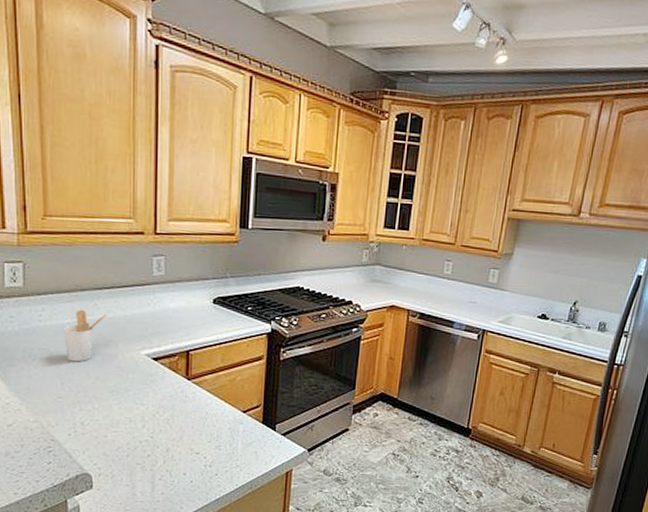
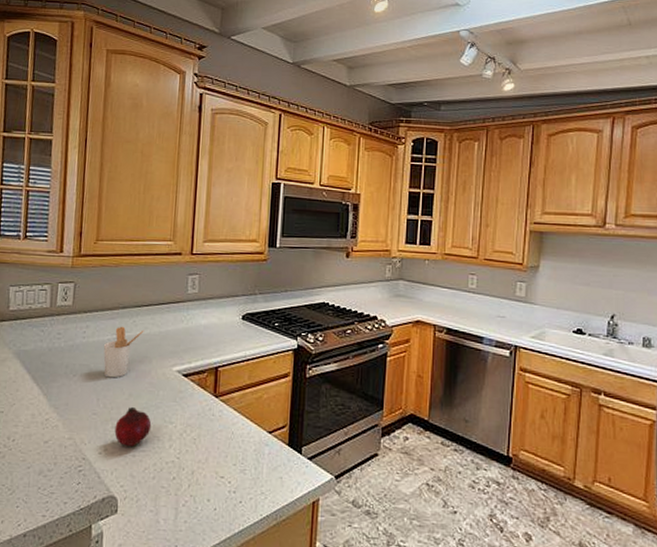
fruit: none [83,391,122,427] -> present [114,407,152,446]

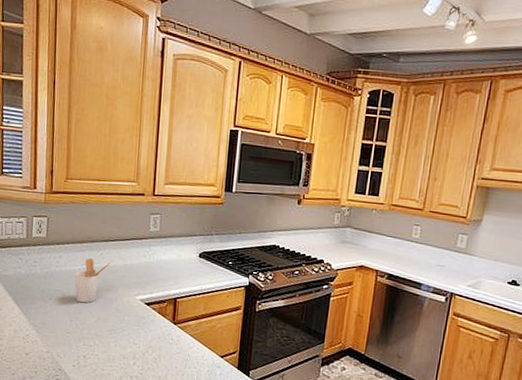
fruit: present [114,407,152,446] -> none [86,329,118,362]

